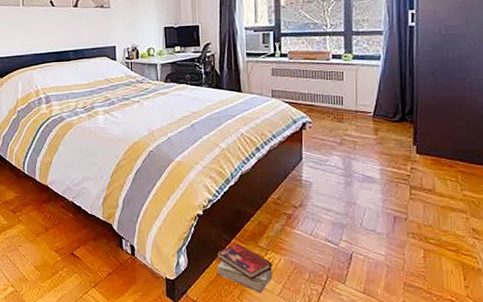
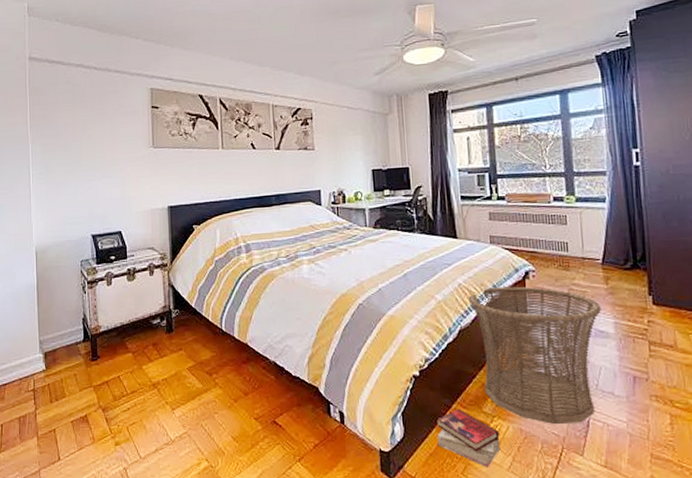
basket: none [249,136,369,258] -> present [468,286,601,425]

